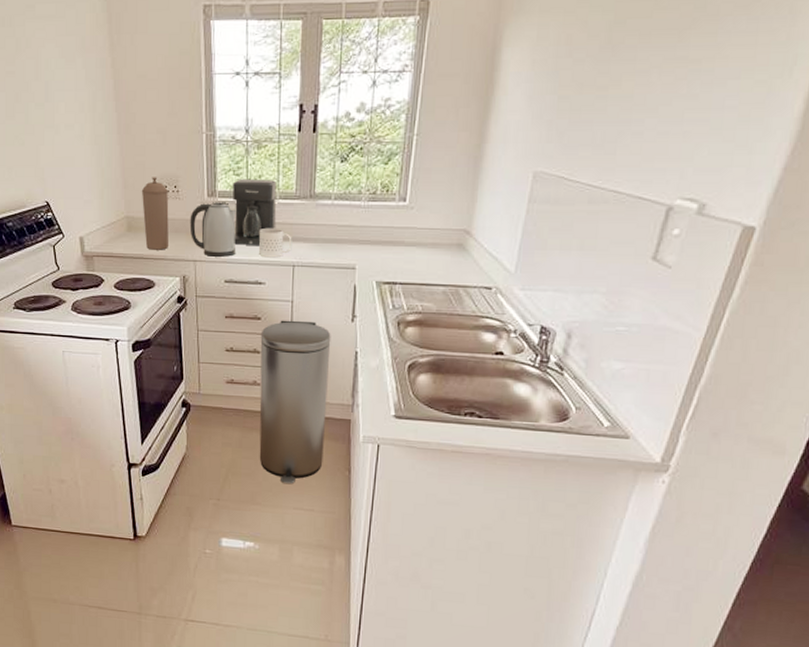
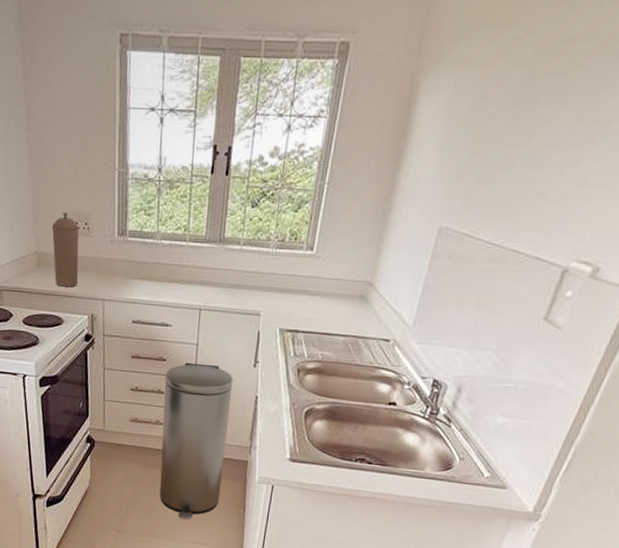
kettle: present [189,202,236,257] -> none [99,241,146,298]
coffee maker: present [233,178,277,245] -> none [143,219,187,287]
mug: present [258,227,292,258] -> none [166,270,200,301]

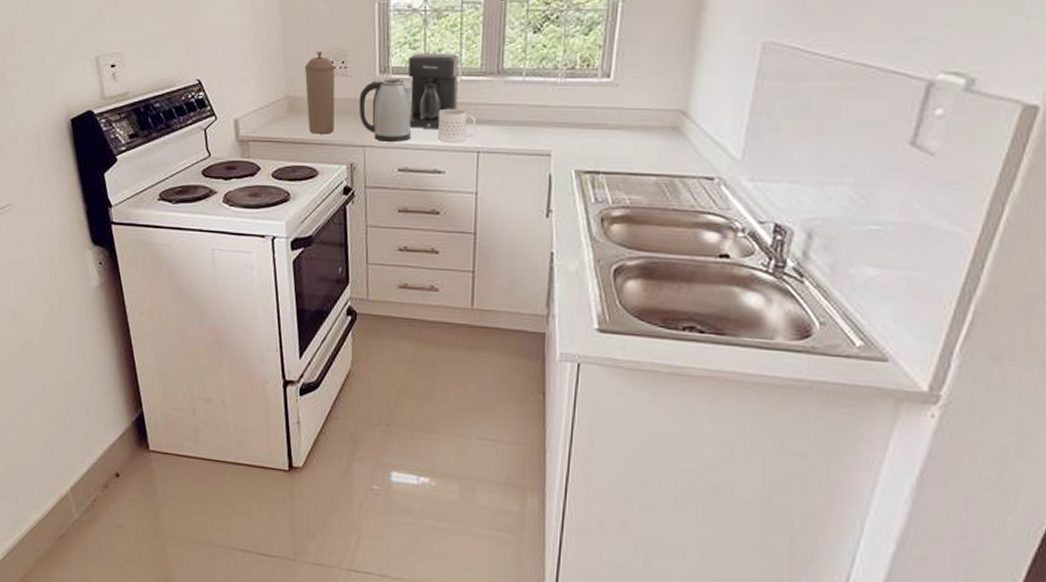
kettle: none [99,241,146,298] -> present [358,79,412,142]
coffee maker: none [143,219,187,287] -> present [408,52,459,128]
pedal bin: present [159,362,233,520] -> none [436,215,522,410]
mug: none [166,270,200,301] -> present [437,108,477,143]

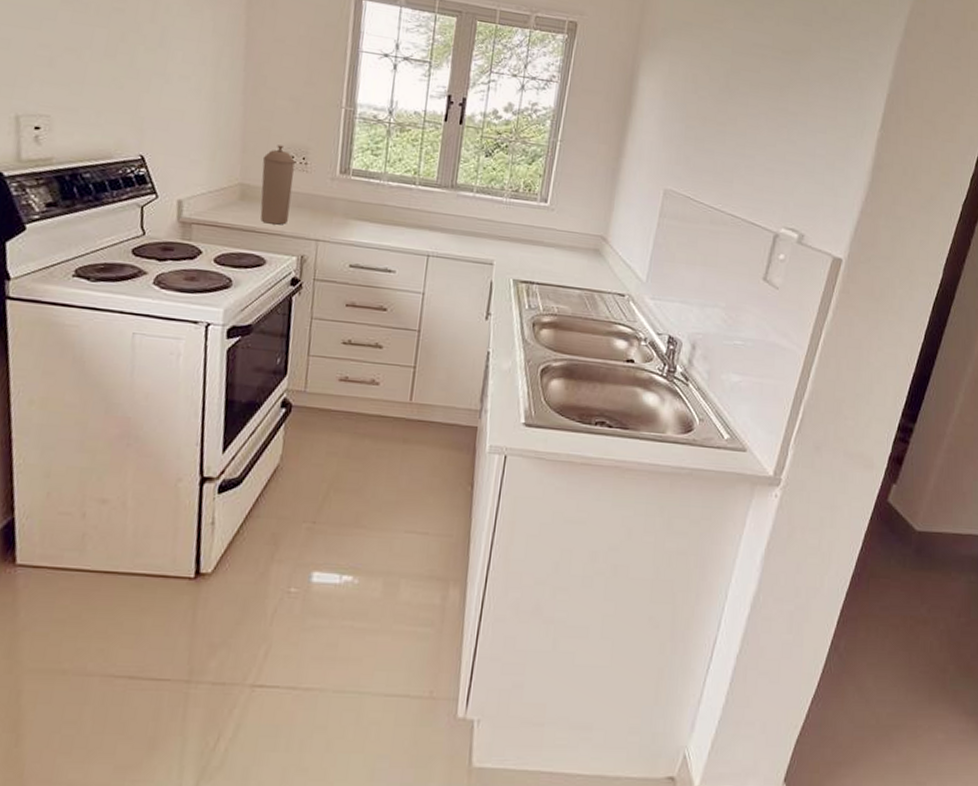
kettle: present [358,79,412,142] -> none [315,179,371,240]
coffee maker: present [408,52,459,128] -> none [364,159,417,231]
mug: present [437,108,477,143] -> none [391,213,429,246]

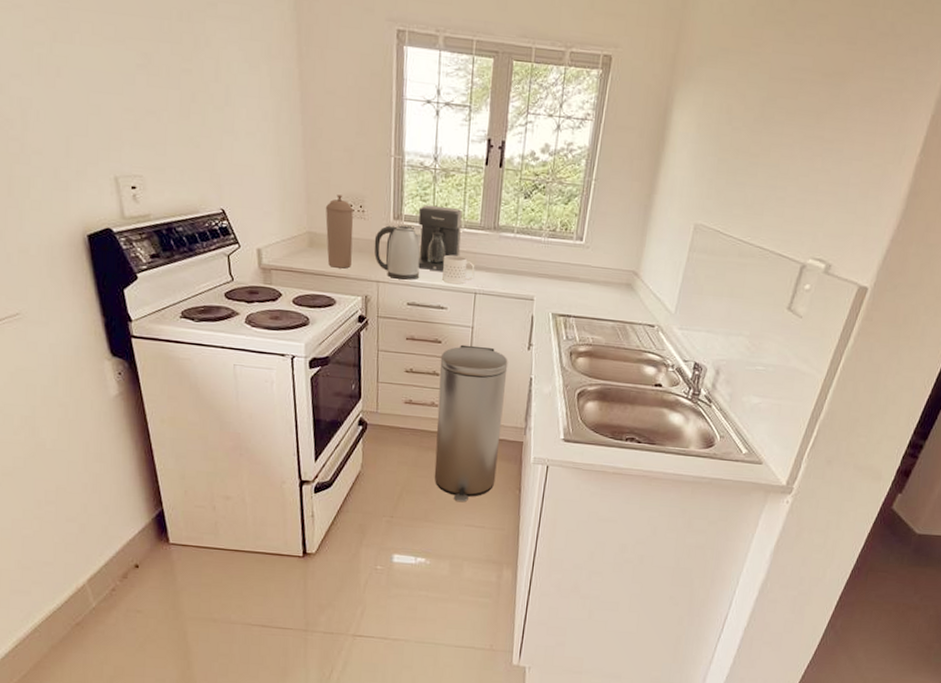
kettle: none [315,179,371,240] -> present [374,225,422,280]
coffee maker: none [364,159,417,231] -> present [418,204,462,271]
pedal bin: none [369,312,463,503] -> present [434,344,508,503]
mug: none [391,213,429,246] -> present [442,254,475,285]

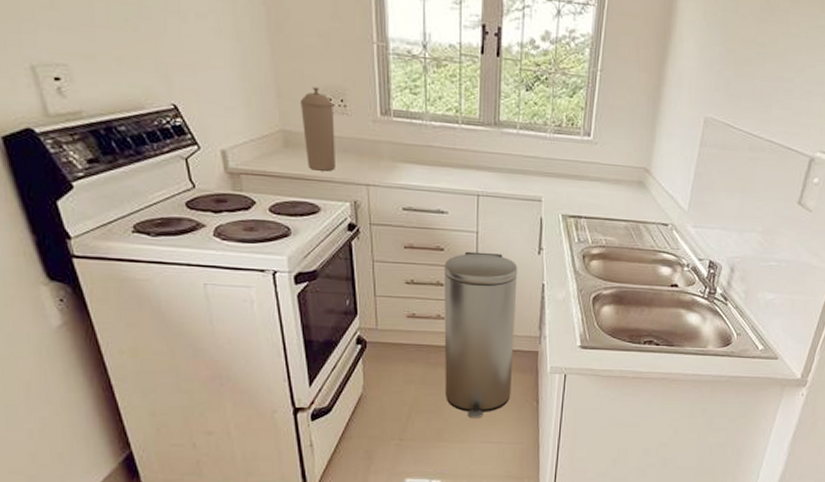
kettle: present [374,225,422,280] -> none [360,121,414,183]
coffee maker: present [418,204,462,271] -> none [410,98,458,172]
mug: present [442,254,475,285] -> none [439,153,476,186]

